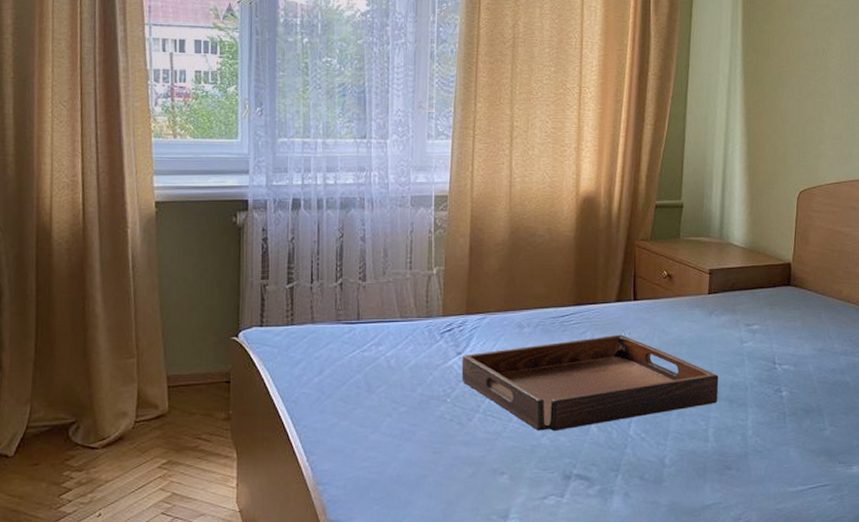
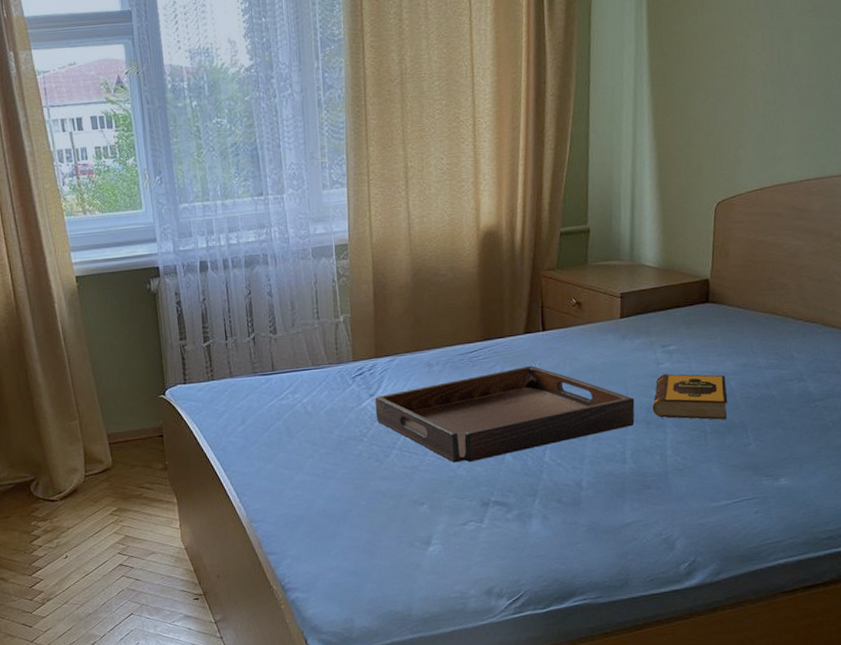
hardback book: none [735,353,805,403] -> present [652,374,727,420]

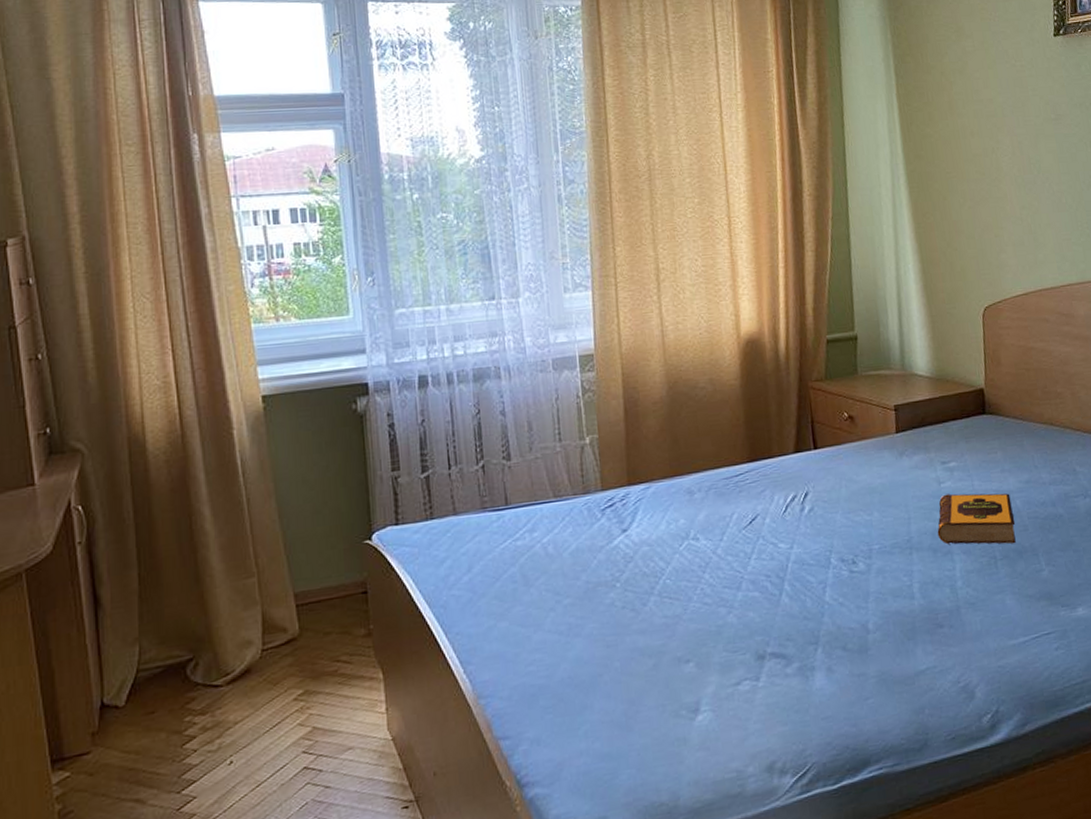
serving tray: present [374,365,635,463] -> none [628,489,920,609]

